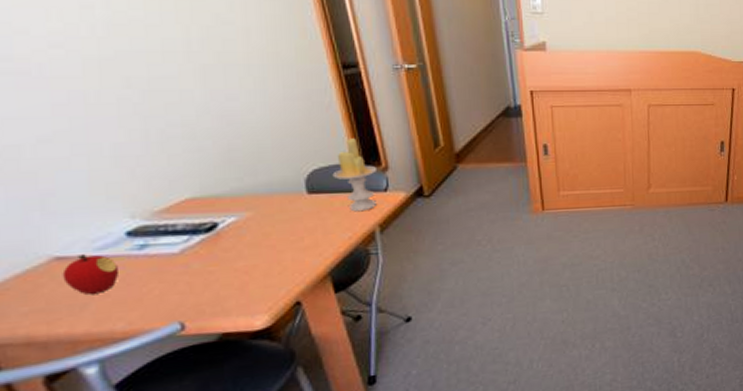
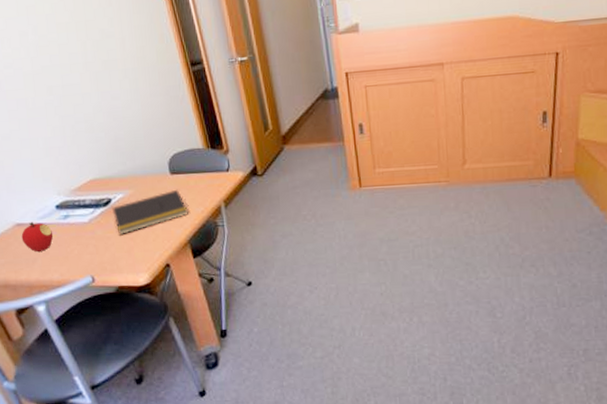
notepad: none [219,211,330,268] -> present [112,189,188,235]
candle: present [332,138,376,212] -> none [187,126,221,190]

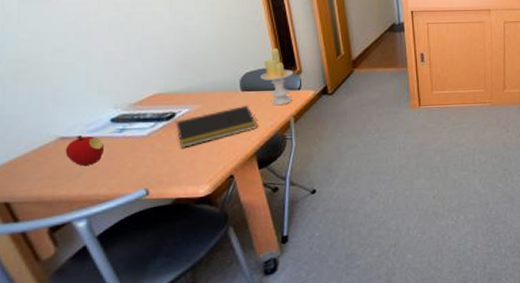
candle: none [187,126,221,190] -> present [260,48,292,106]

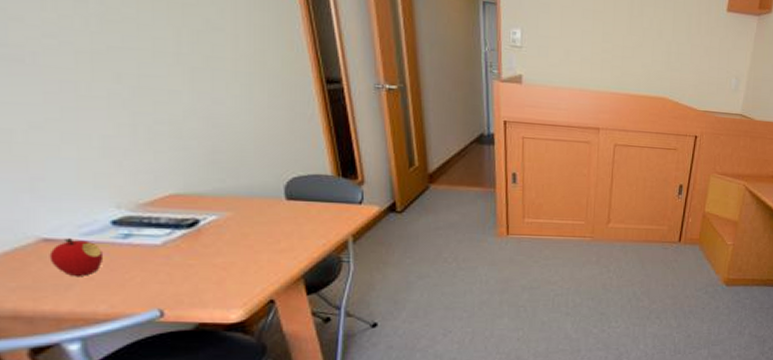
notepad: present [176,105,257,148] -> none [200,217,305,263]
candle: present [260,48,292,106] -> none [311,151,353,221]

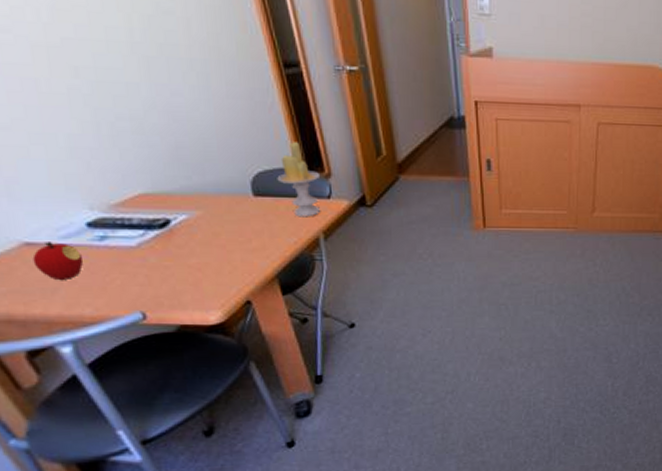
candle: none [311,151,353,221] -> present [277,142,320,218]

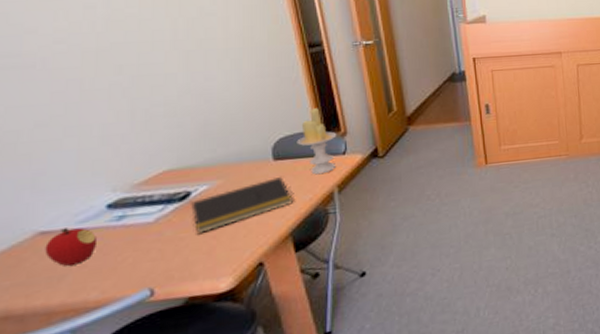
notepad: none [172,214,277,264] -> present [191,176,293,233]

